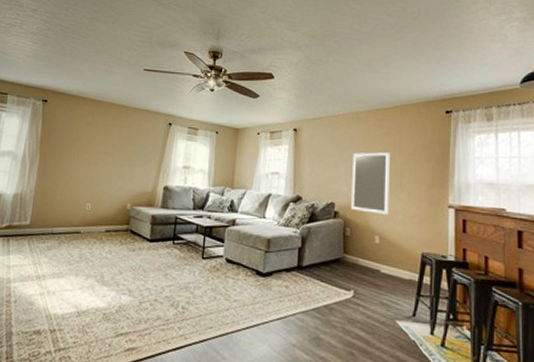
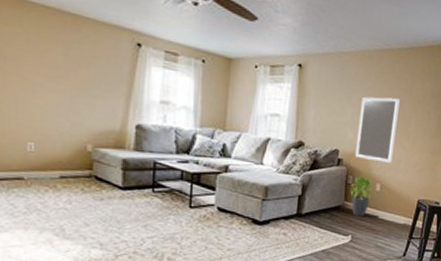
potted plant: none [349,227,373,270] -> present [350,175,374,216]

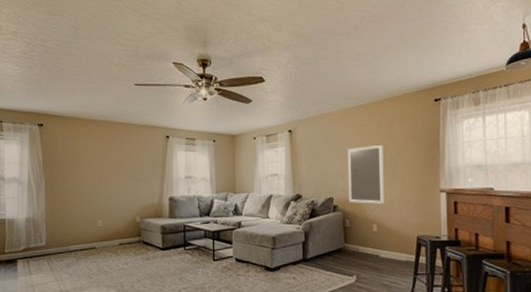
potted plant: present [350,175,374,216] -> none [349,217,371,256]

